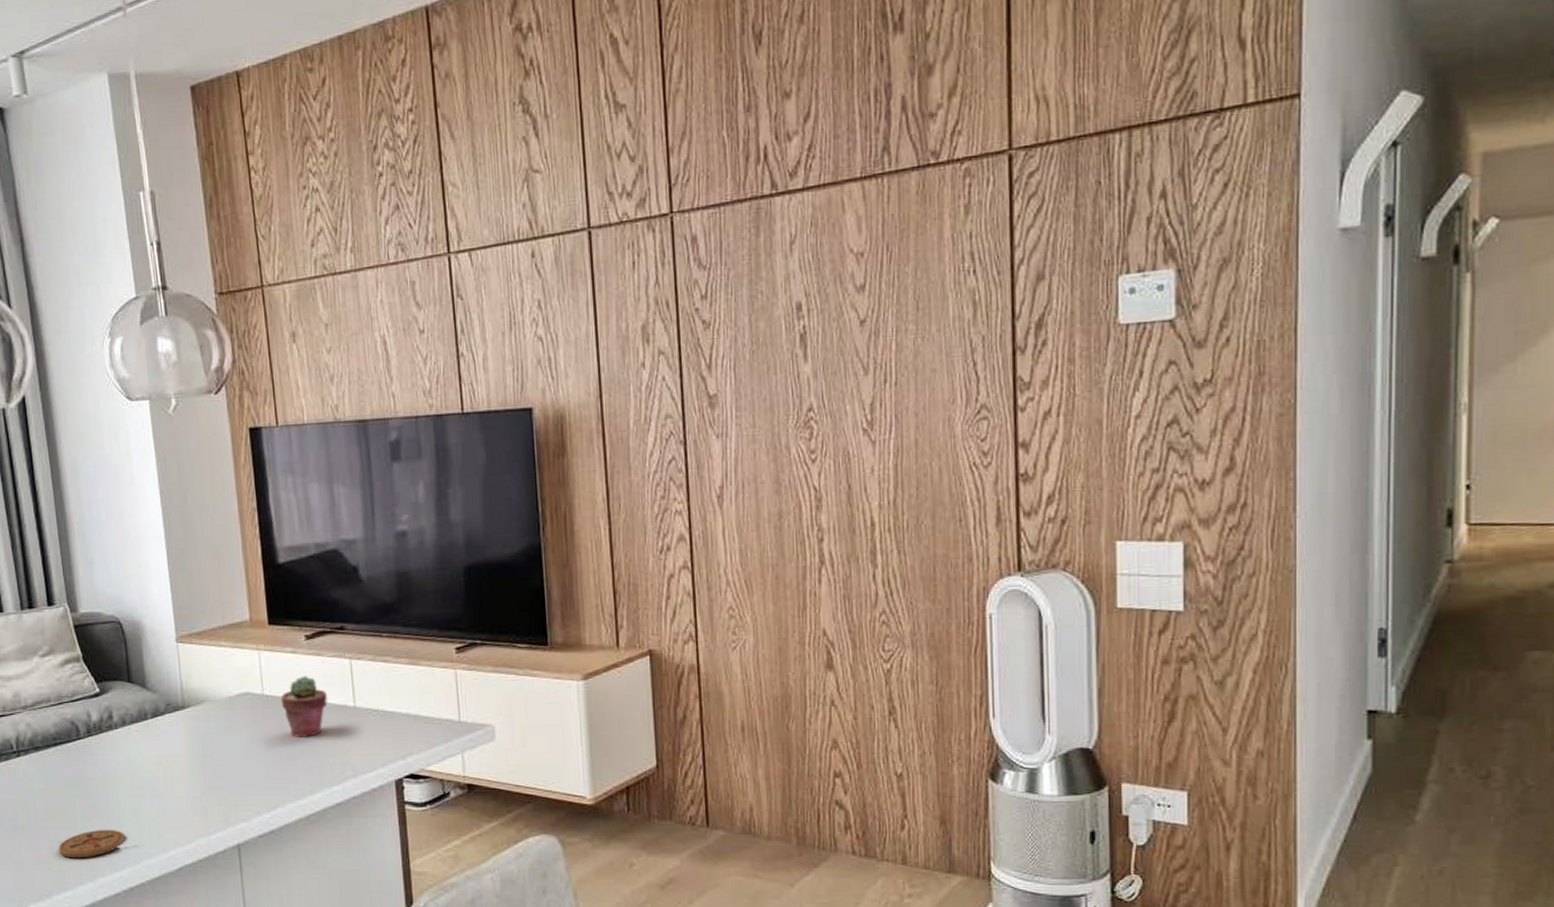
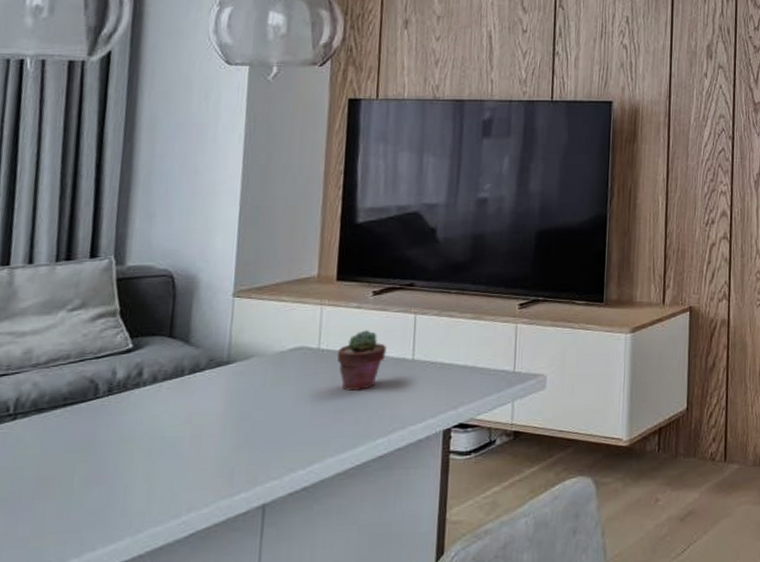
coaster: present [59,829,126,859] -> none [42,496,131,533]

